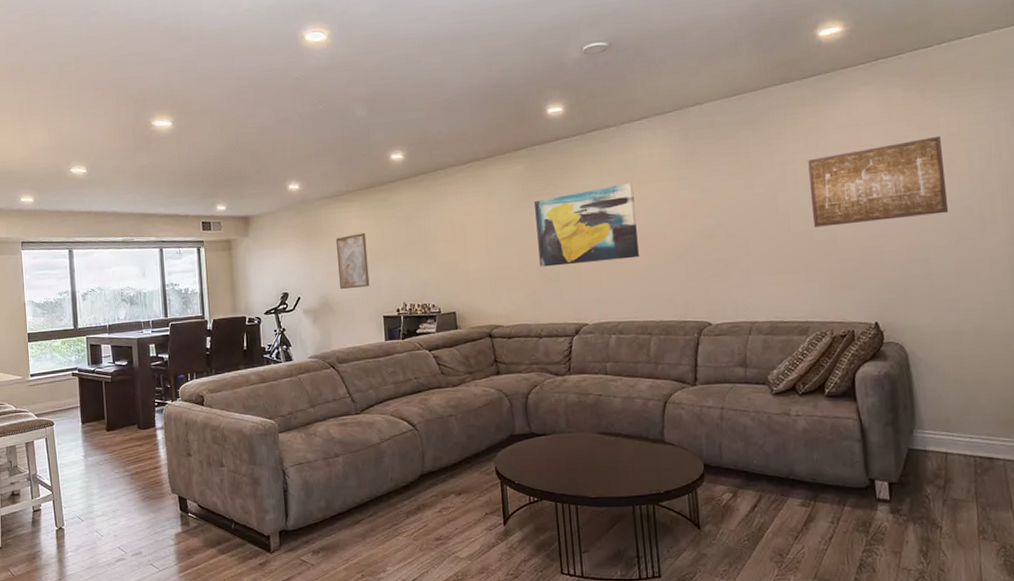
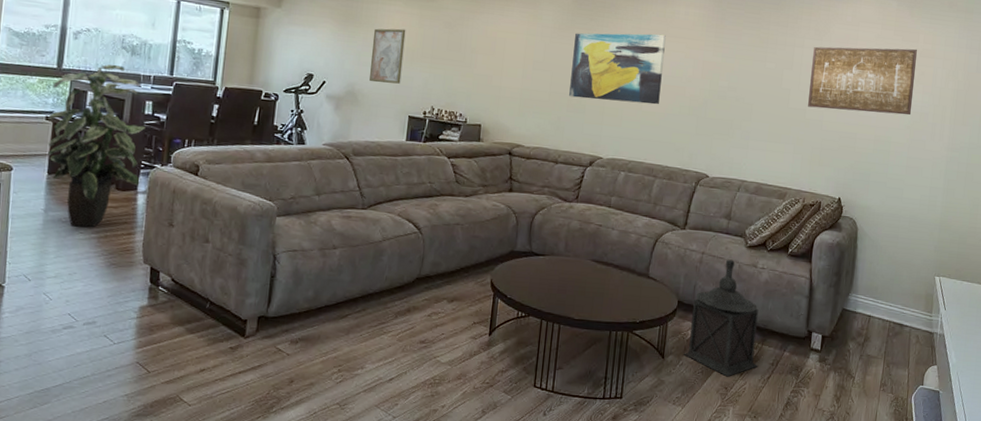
indoor plant: none [74,316,157,468] -> present [48,64,145,228]
lantern: none [722,411,815,542] -> present [684,259,759,377]

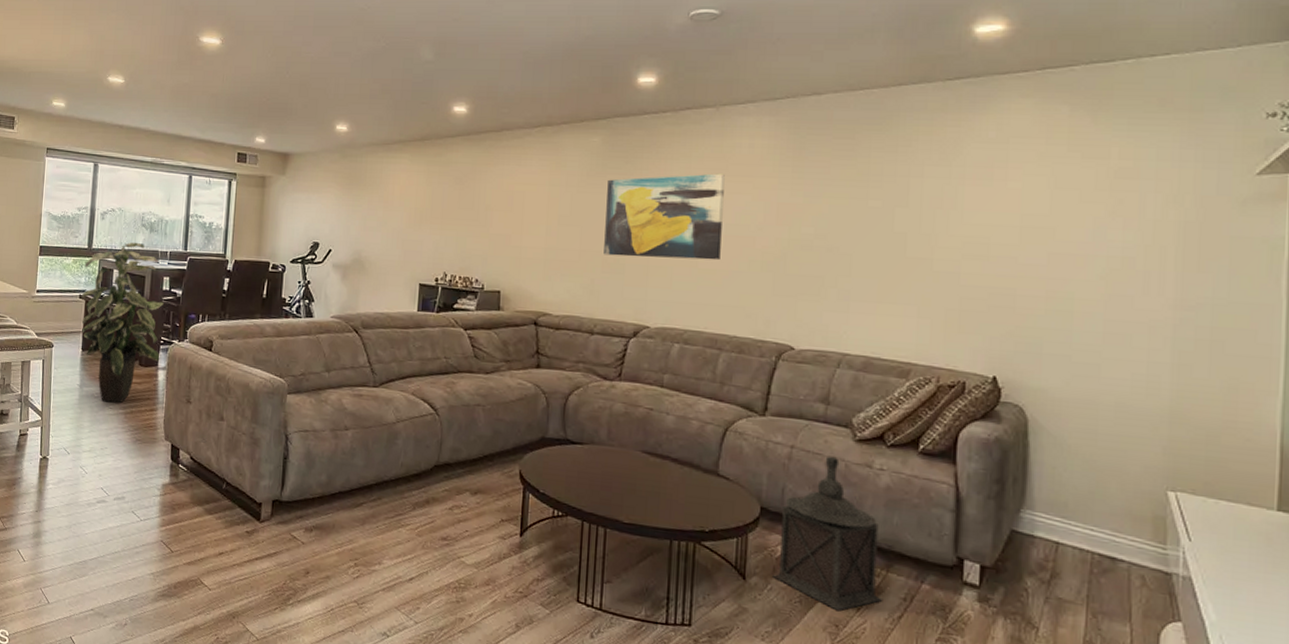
wall art: present [369,28,406,84] -> none [376,188,413,249]
wall art: present [808,46,918,115] -> none [935,168,1110,261]

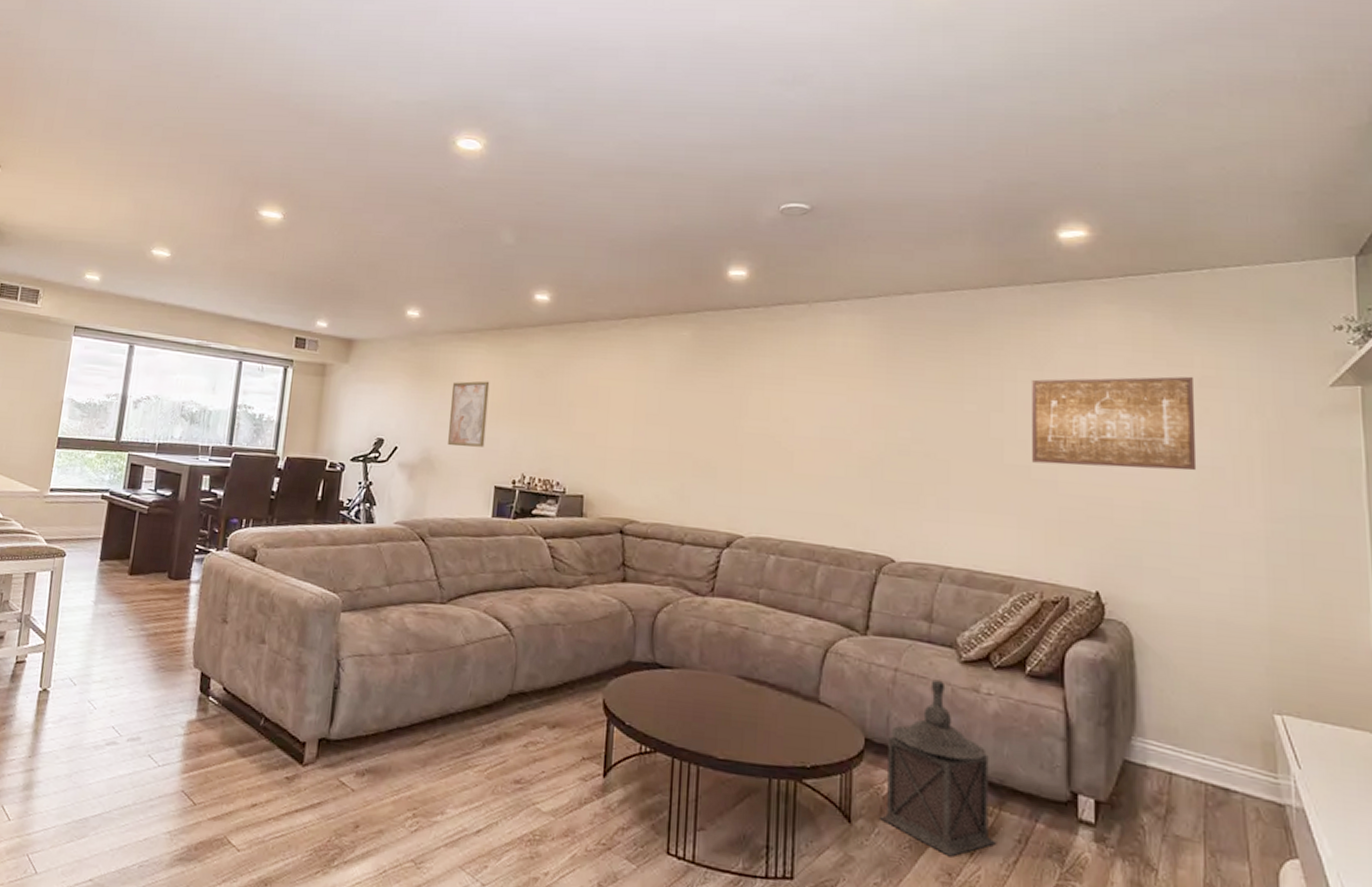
indoor plant: present [81,242,164,404] -> none [101,434,202,624]
wall art: none [376,188,413,249] -> present [448,381,490,447]
wall art: present [604,173,725,261] -> none [694,372,819,465]
wall art: none [935,168,1110,261] -> present [1032,376,1197,471]

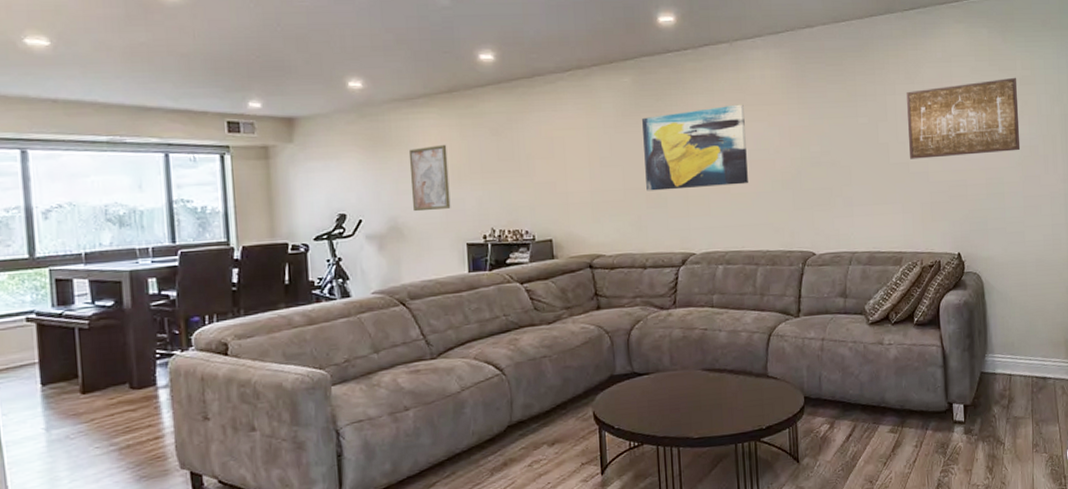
wall art: none [694,372,819,465] -> present [642,104,748,191]
lantern: present [880,679,997,857] -> none [820,341,902,470]

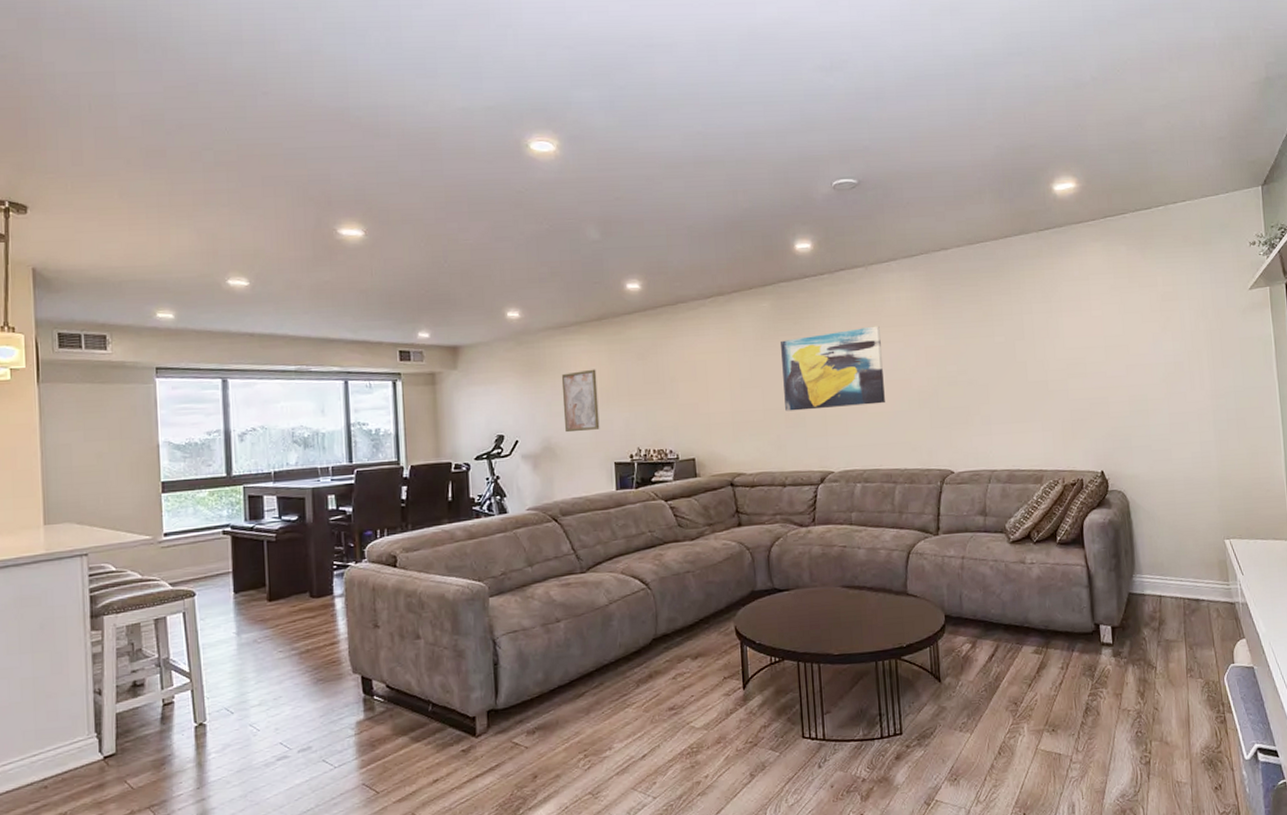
wall art: present [907,77,1021,159] -> none [1044,293,1164,377]

